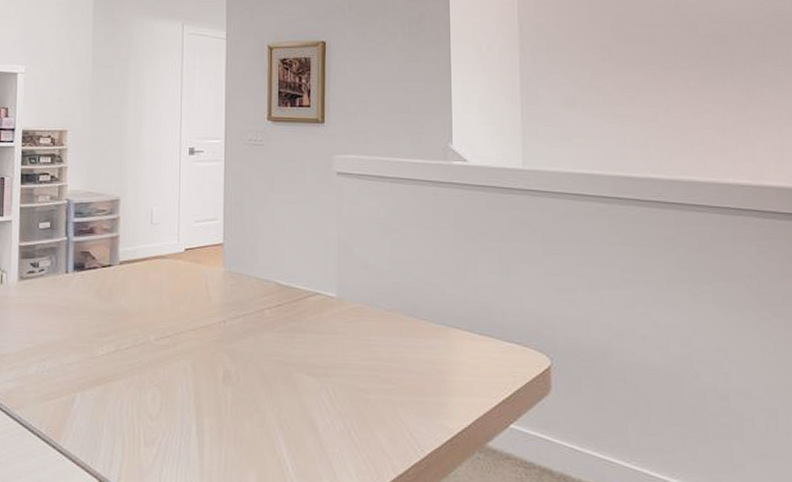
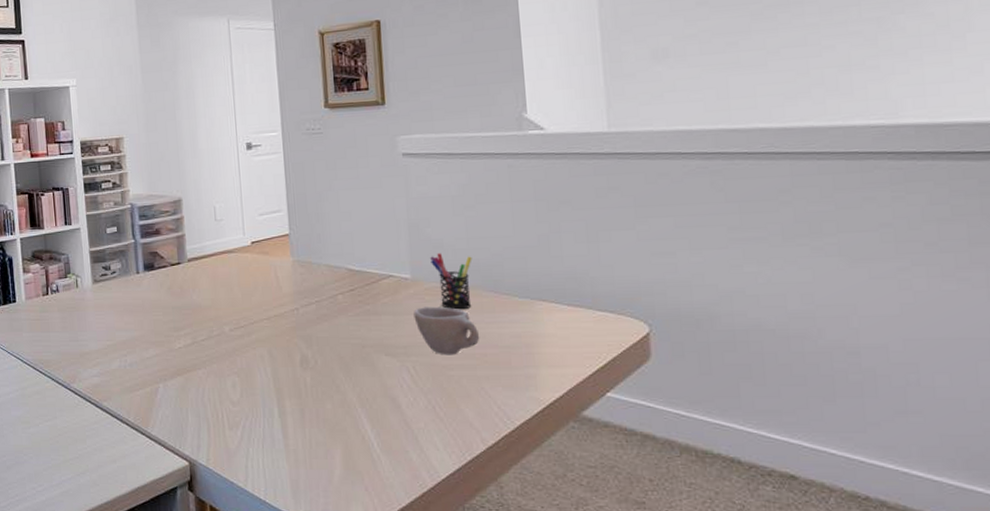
cup: none [337,327,397,379] -> present [413,306,480,355]
pen holder: none [356,274,395,333] -> present [430,253,472,310]

